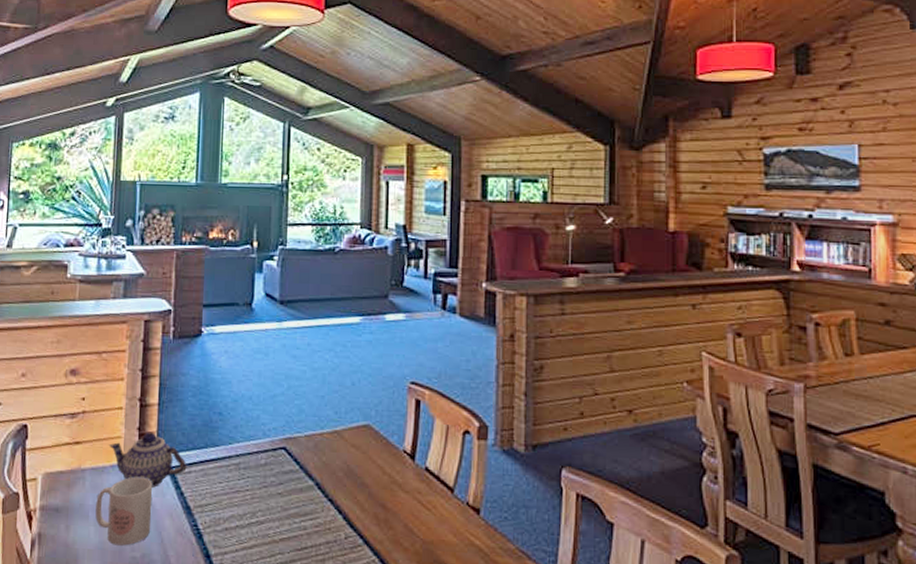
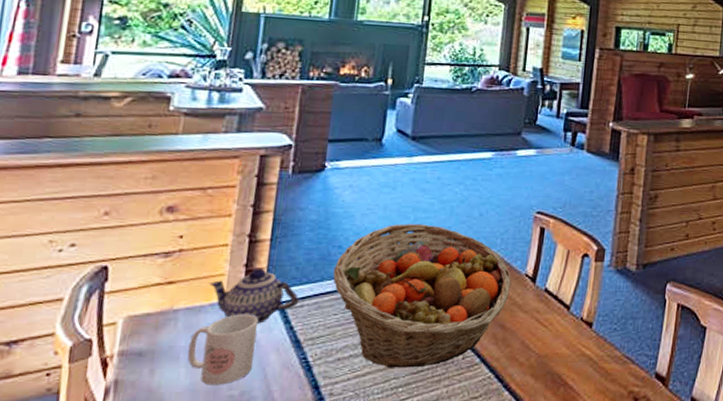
fruit basket: none [216,391,390,544] -> present [332,224,512,368]

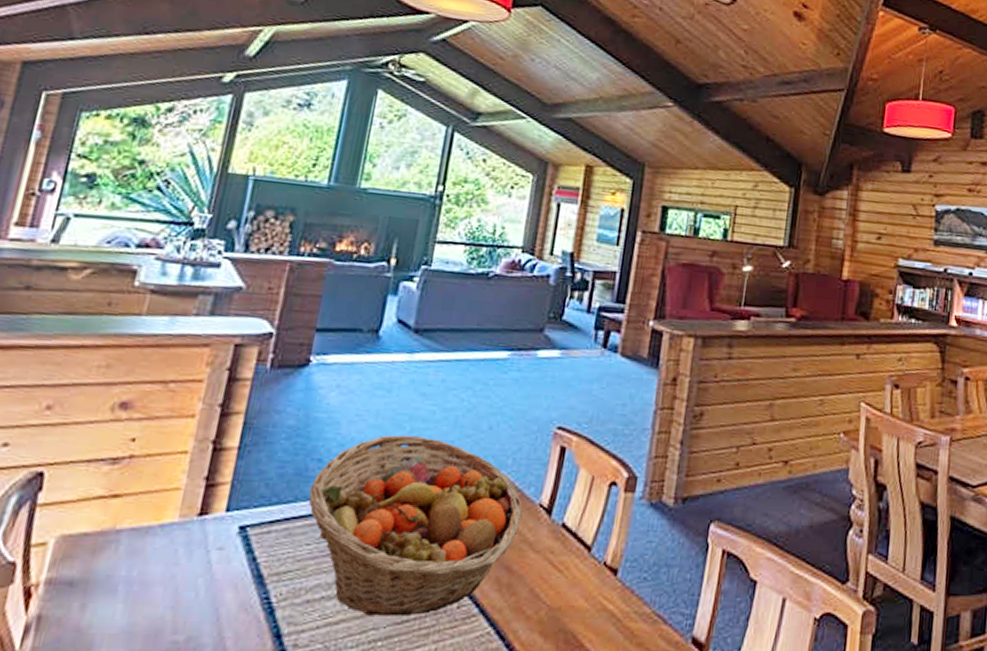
mug: present [187,314,258,385] -> none [126,538,215,628]
teapot: present [208,268,299,324] -> none [160,482,267,552]

